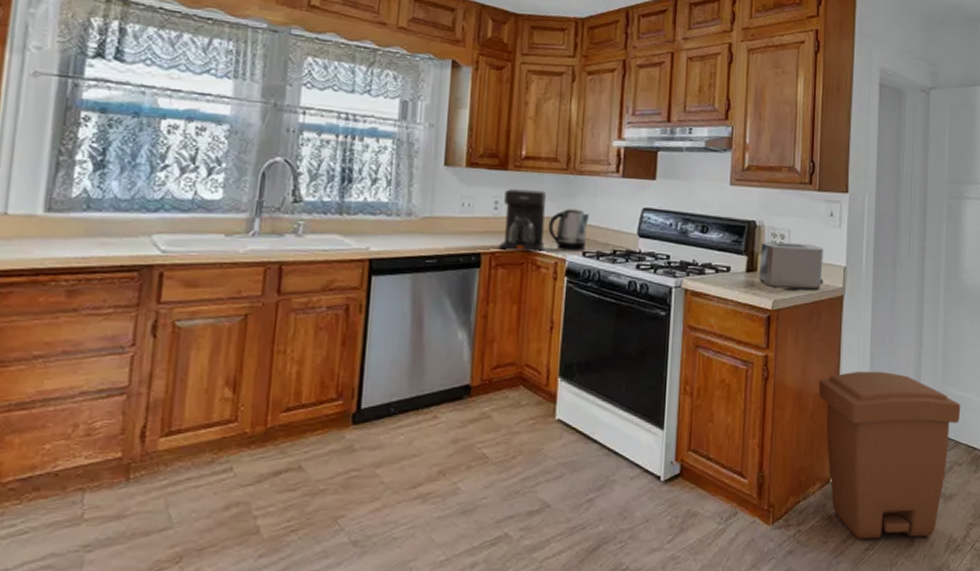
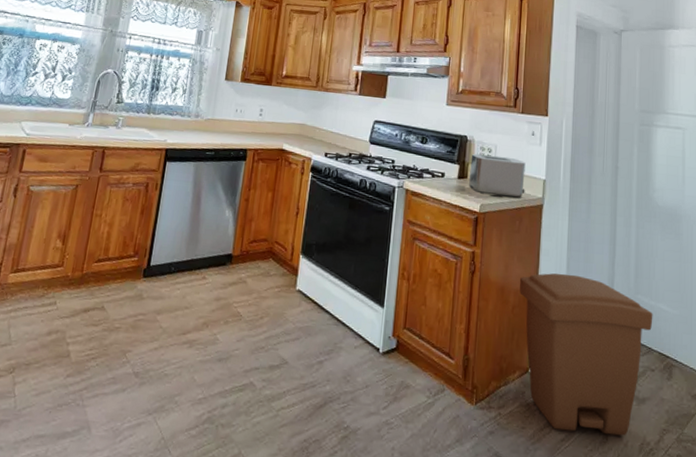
coffee maker: present [498,189,546,253] -> none [260,100,299,152]
kettle: present [548,209,589,252] -> none [299,118,331,153]

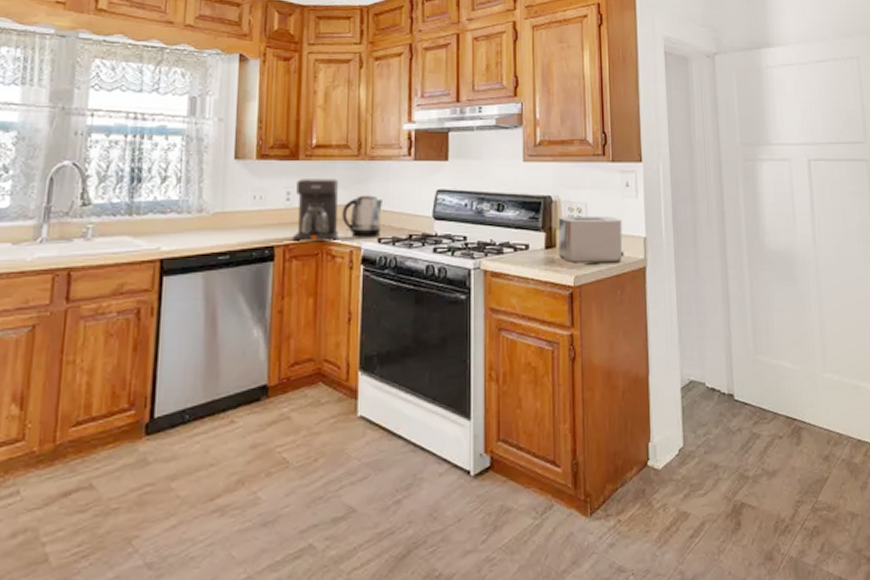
coffee maker: none [260,100,299,152] -> present [291,179,339,243]
kettle: none [299,118,331,153] -> present [342,195,382,238]
trash can: present [519,273,653,436] -> none [627,343,776,526]

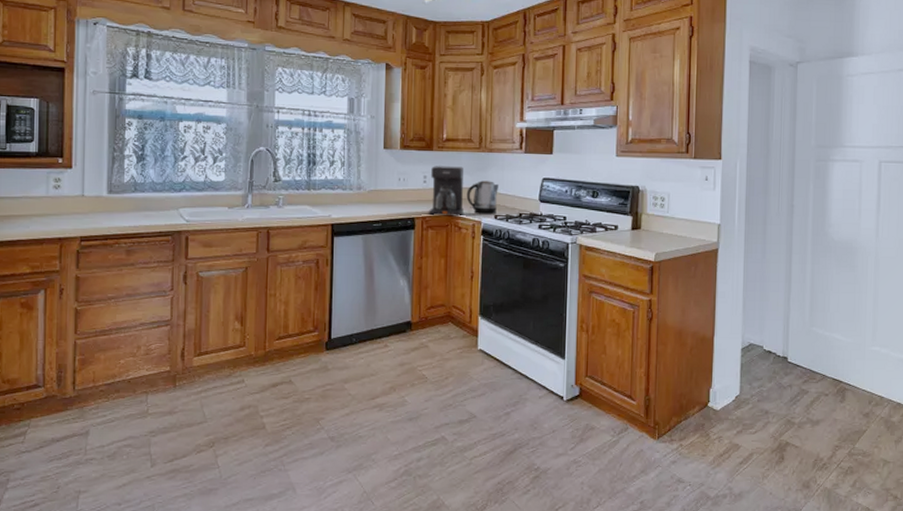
toaster: present [558,215,625,264] -> none [642,203,700,245]

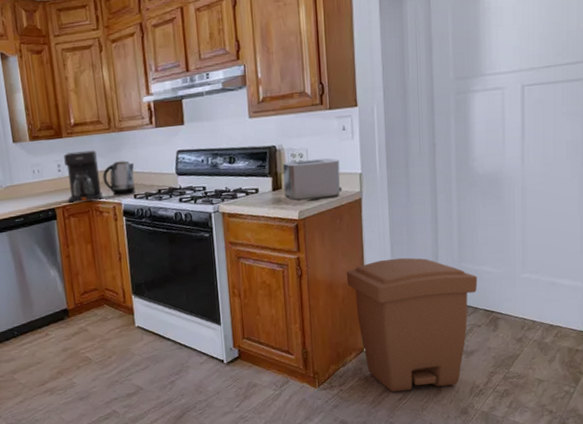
toaster: none [642,203,700,245] -> present [282,158,342,201]
trash can: none [696,313,828,455] -> present [346,257,478,392]

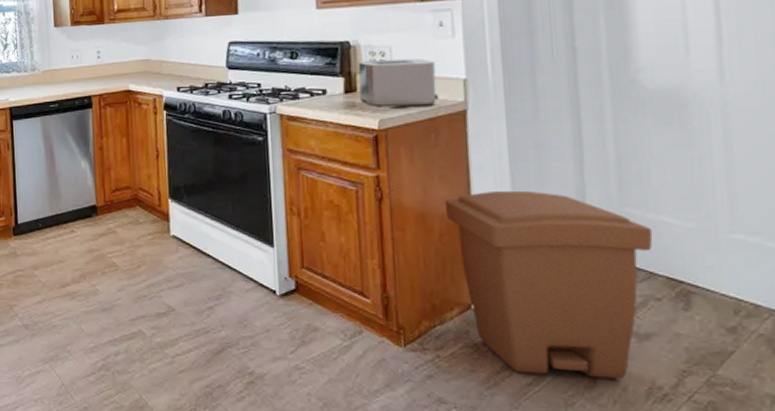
coffee maker: present [64,150,103,204] -> none [104,38,142,93]
kettle: present [102,160,137,197] -> none [144,50,180,88]

